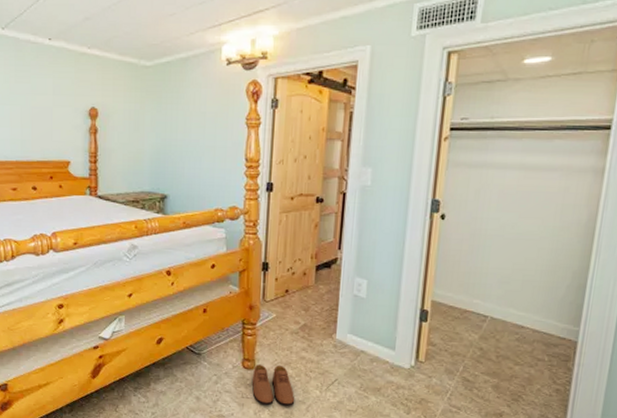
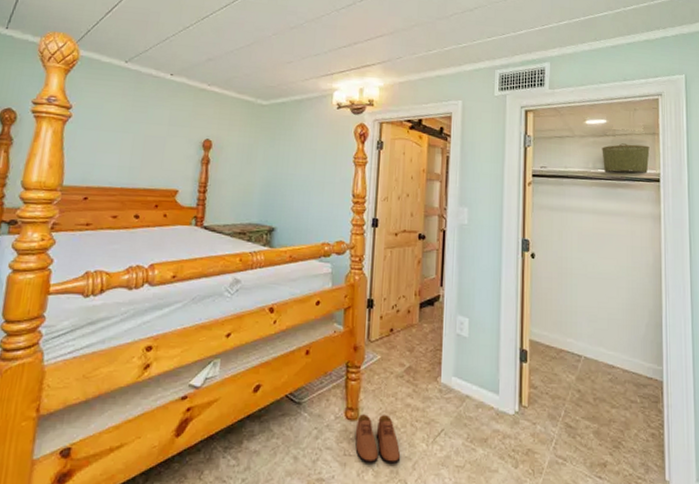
basket: none [539,85,604,122] -> present [602,143,650,175]

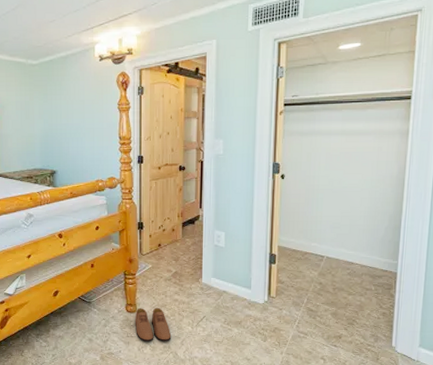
basket: present [602,143,650,175] -> none [354,64,404,95]

